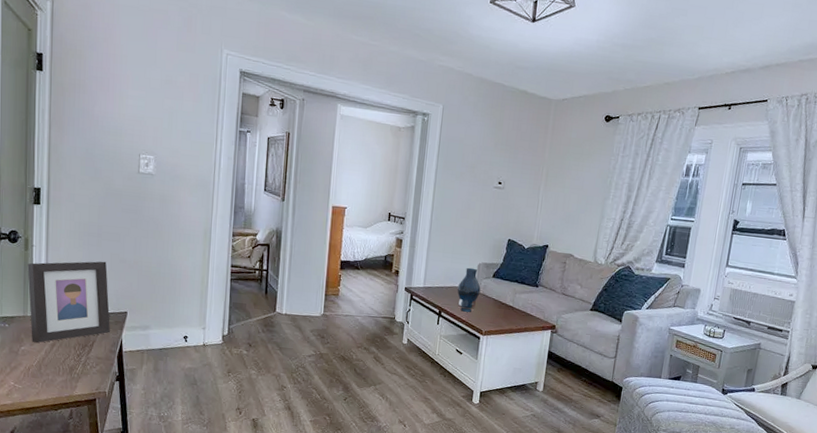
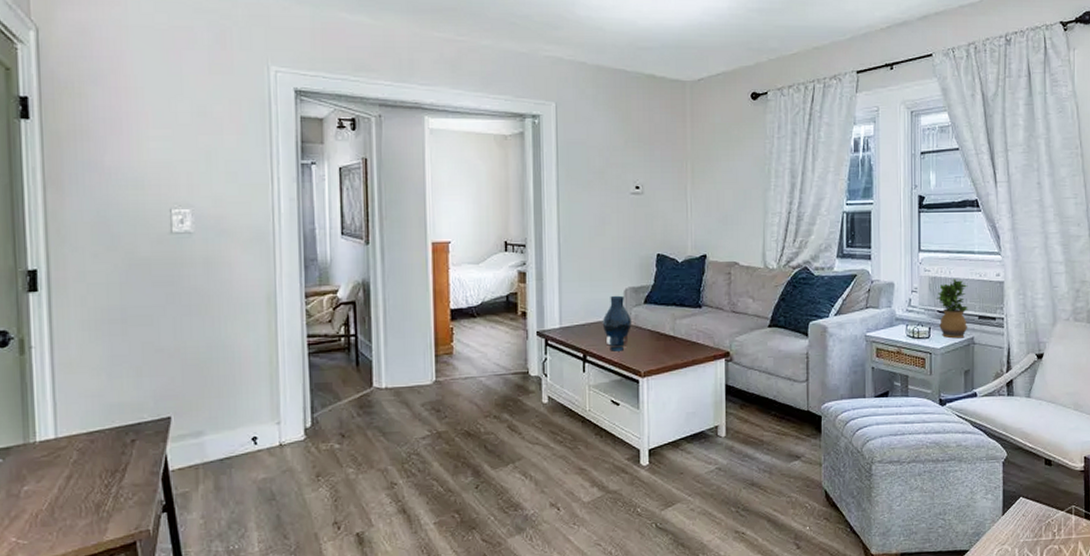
picture frame: present [27,261,110,343] -> none [25,354,149,479]
potted plant: none [733,292,764,343] -> present [937,278,968,339]

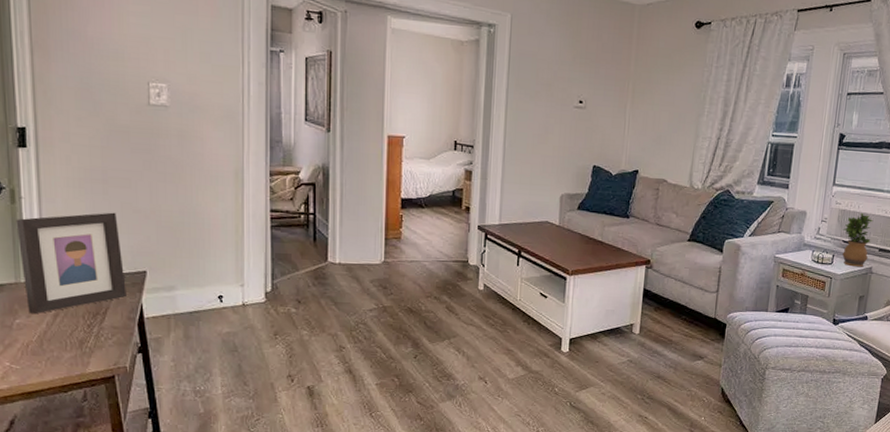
picture frame: none [25,354,149,479] -> present [16,212,126,315]
vase: present [602,295,632,351] -> none [537,199,565,250]

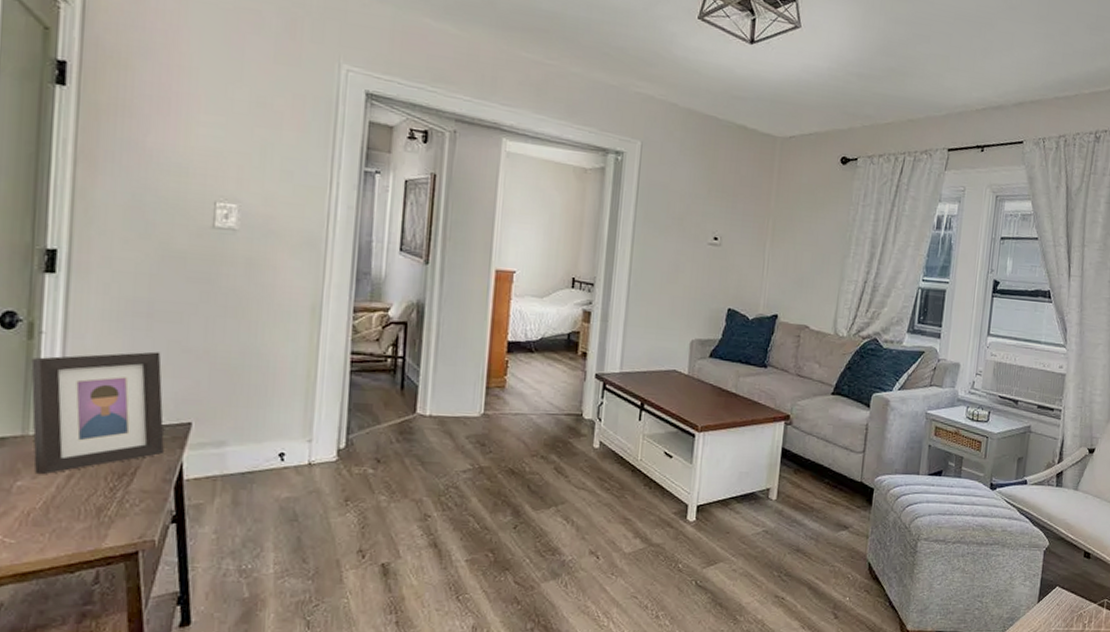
potted plant: present [842,212,874,267] -> none [999,365,1031,426]

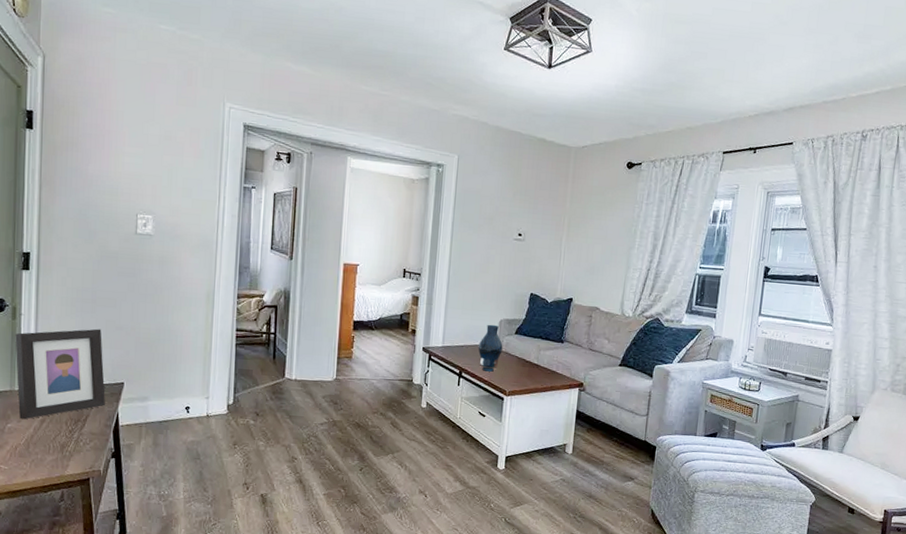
vase: none [664,345,695,403] -> present [478,324,503,372]

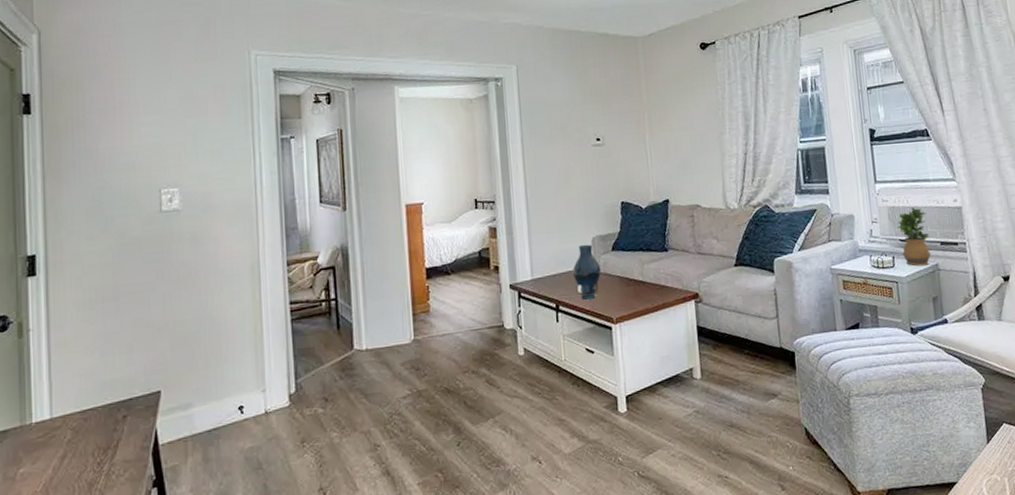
picture frame: present [15,328,105,420] -> none [23,330,140,460]
potted plant: none [769,342,799,395] -> present [897,206,931,266]

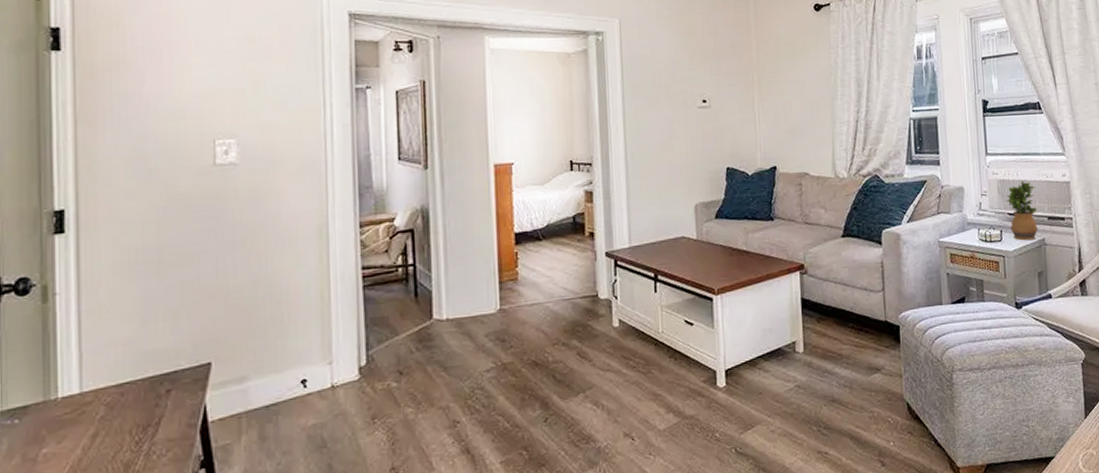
vase: present [572,244,601,300] -> none [672,211,703,269]

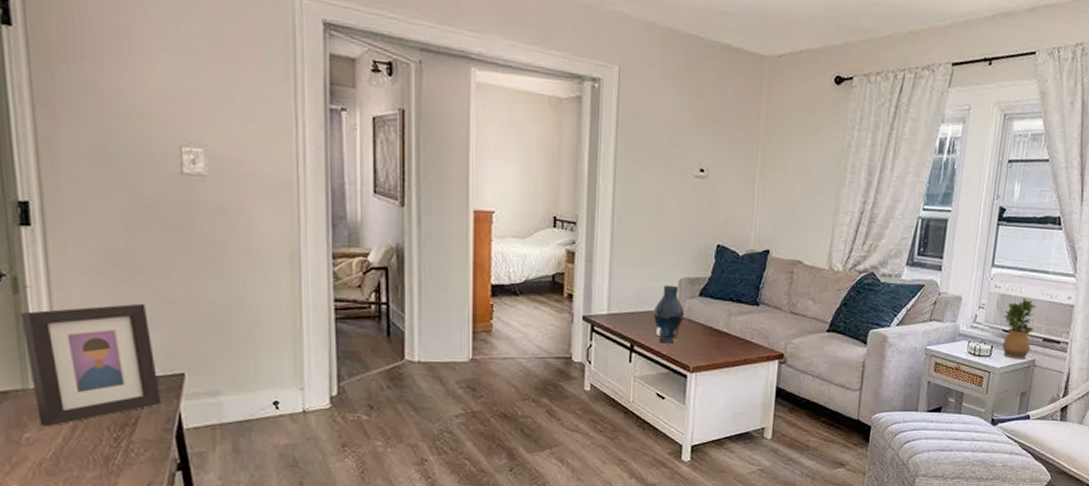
picture frame: none [48,296,186,439] -> present [20,303,161,427]
vase: none [672,211,703,269] -> present [653,284,684,344]

